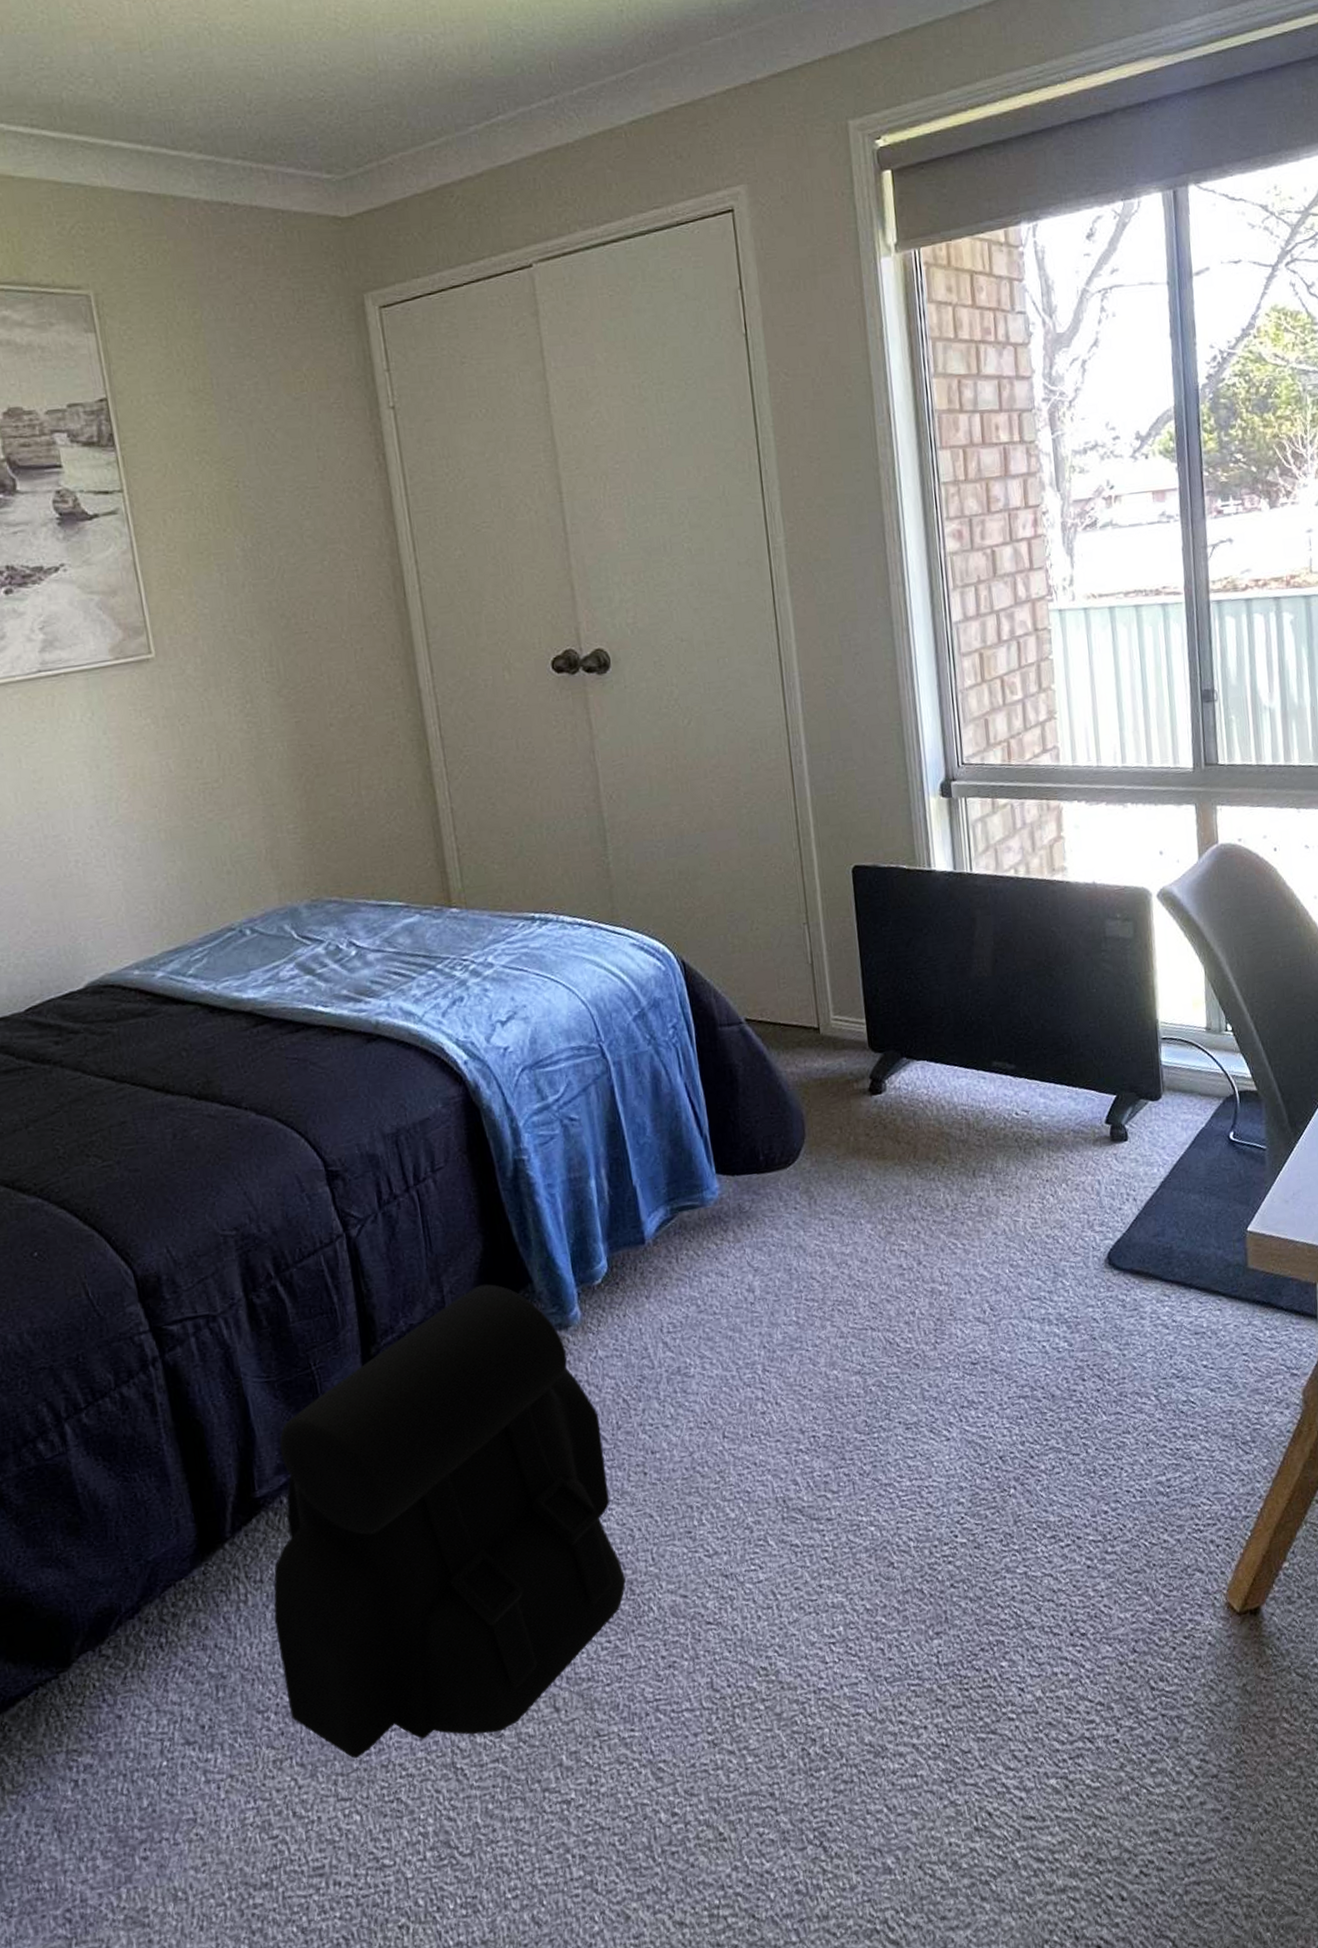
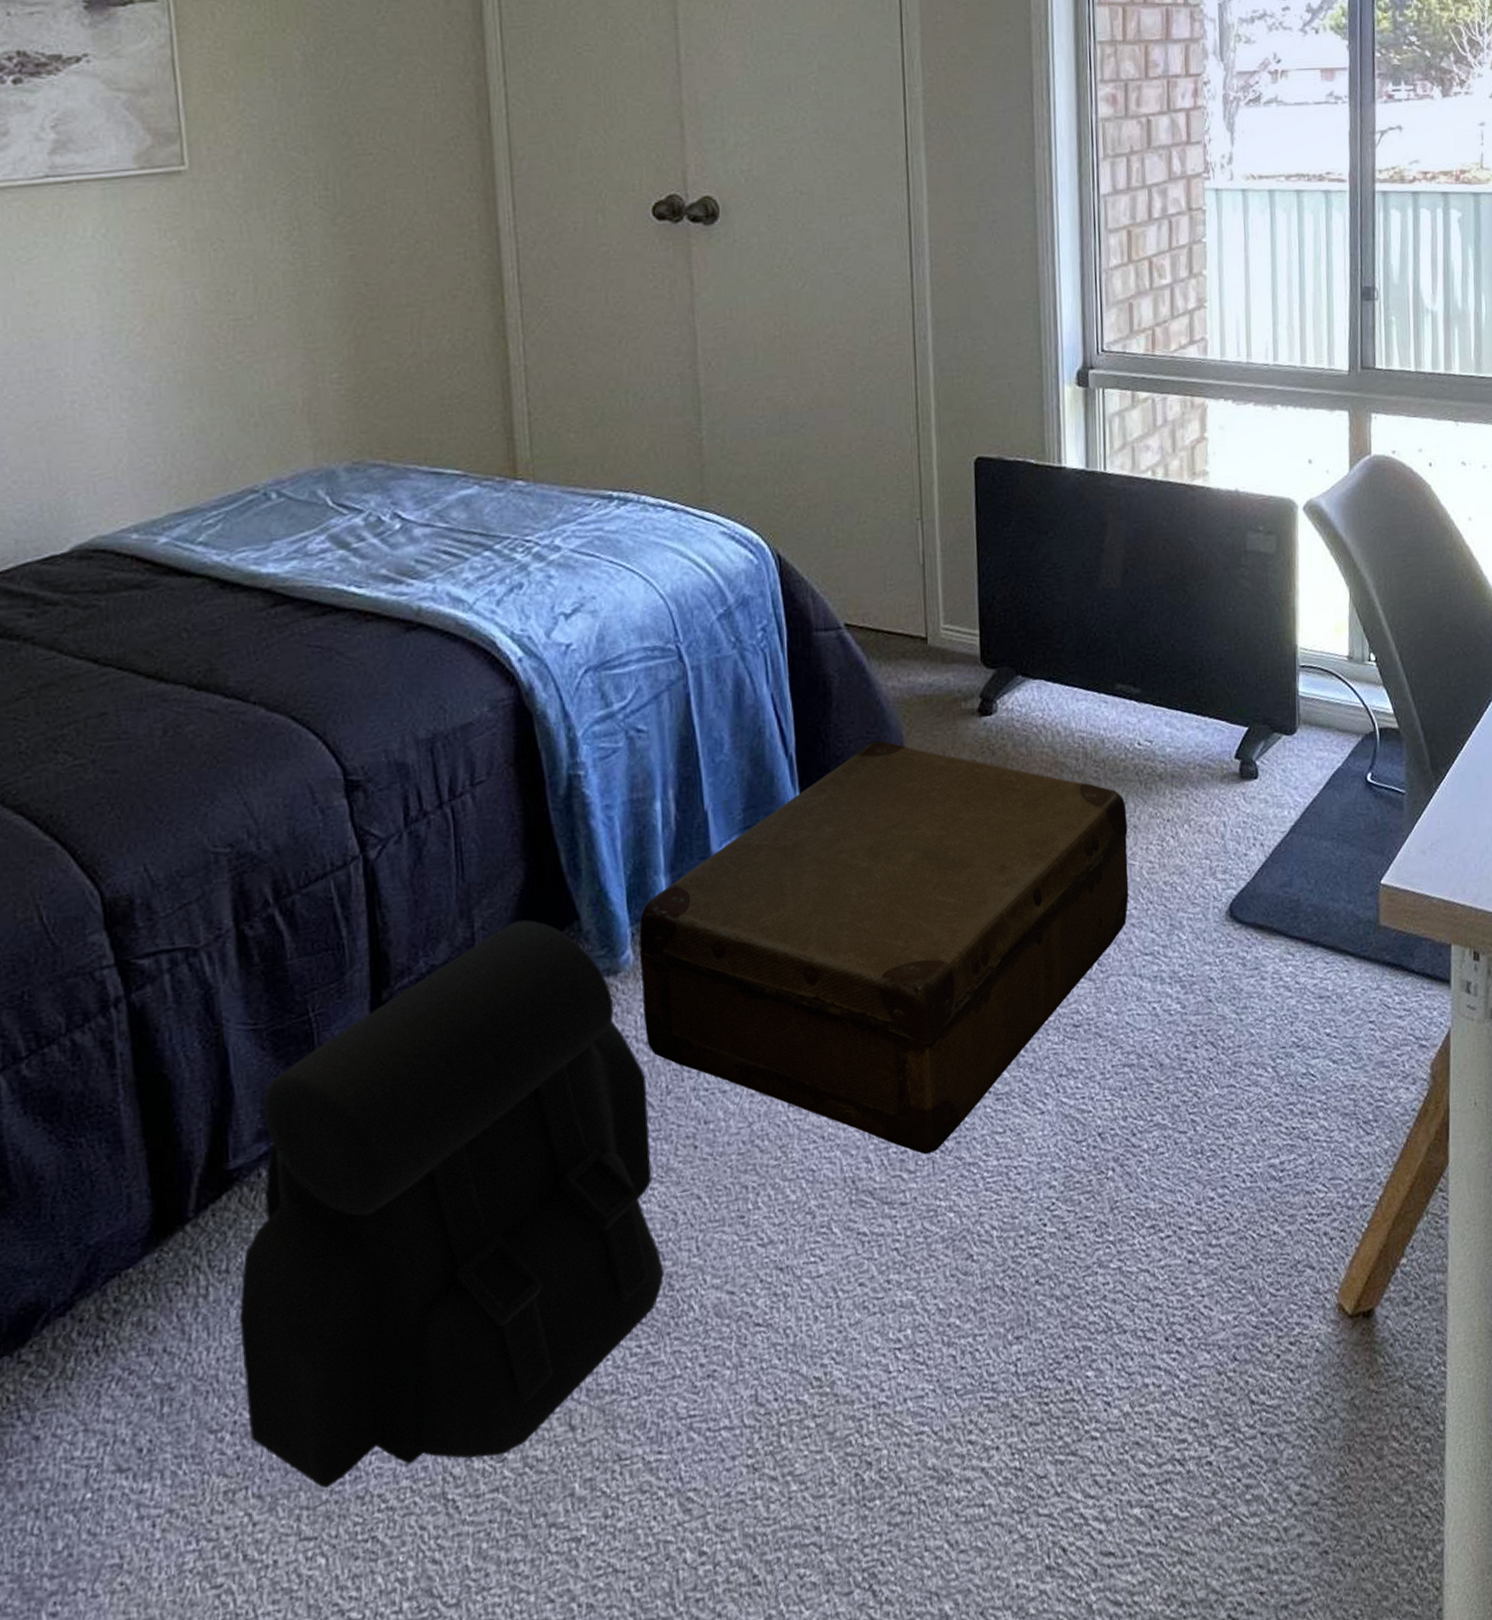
suitcase: none [584,1120,1016,1477] -> present [638,740,1129,1155]

